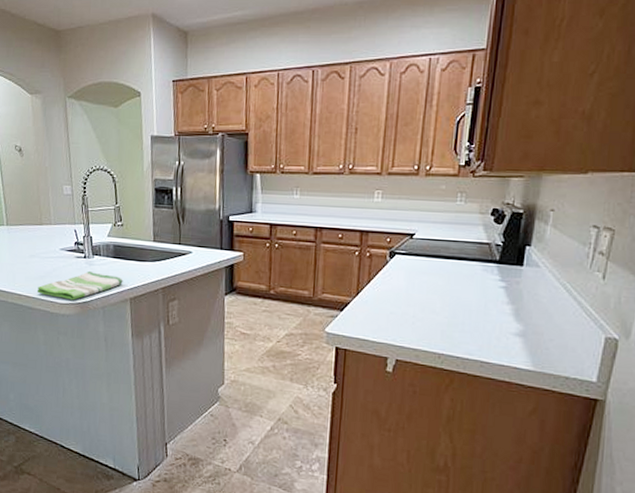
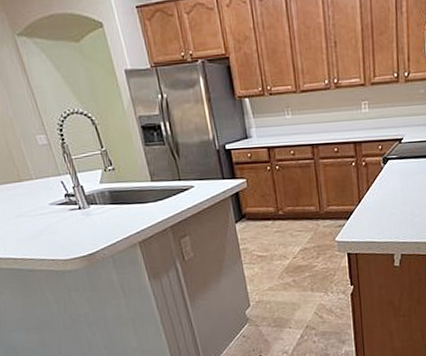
dish towel: present [37,270,123,301] -> none [34,221,128,255]

